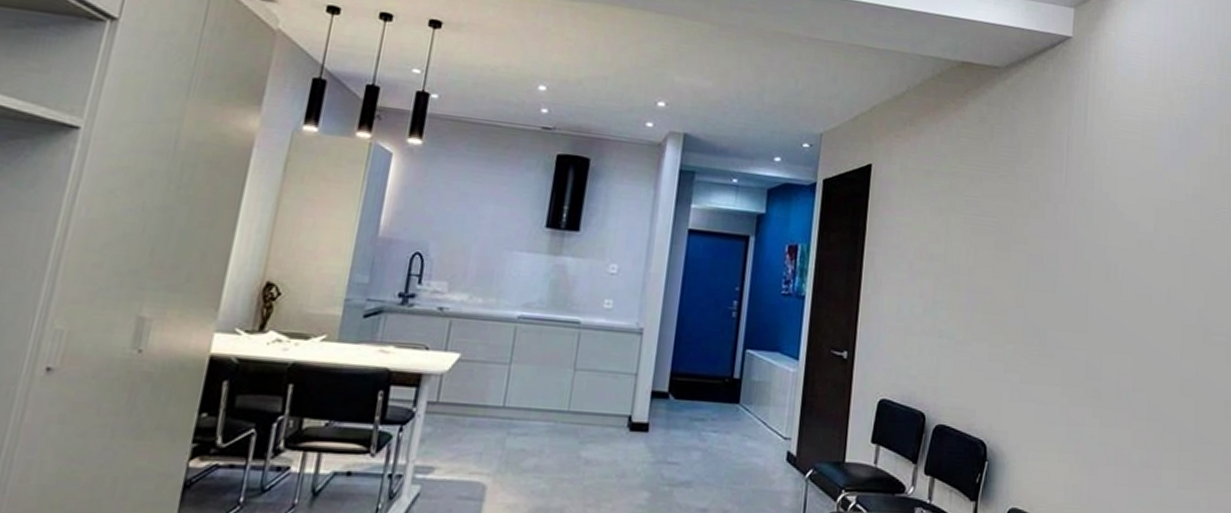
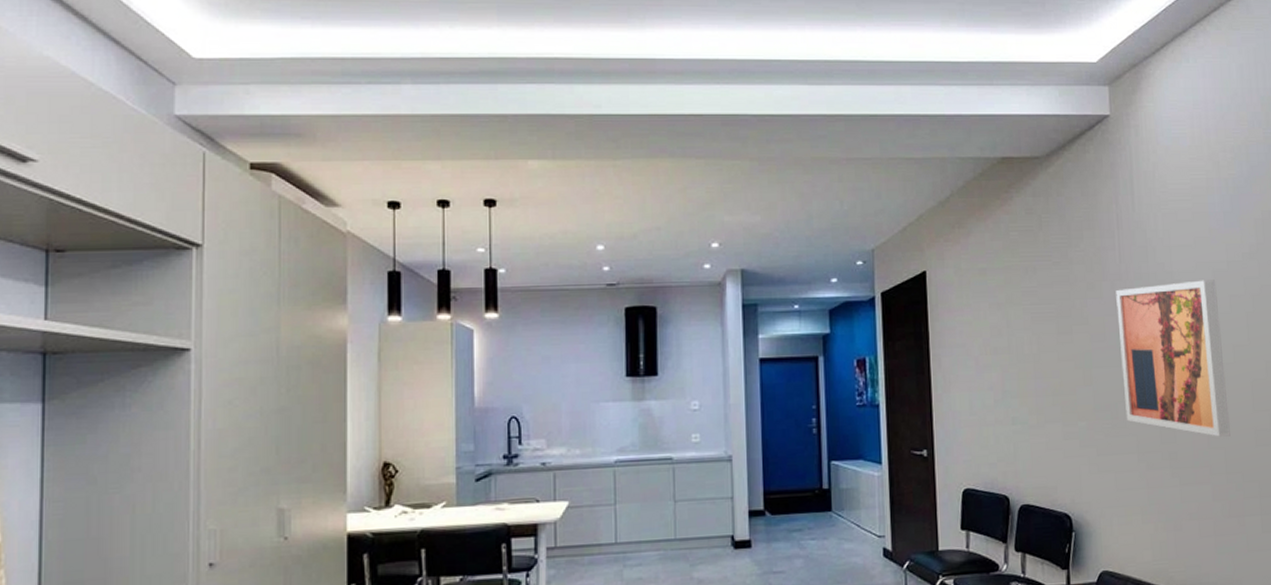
wall art: none [1054,212,1157,381] -> present [1116,279,1230,437]

